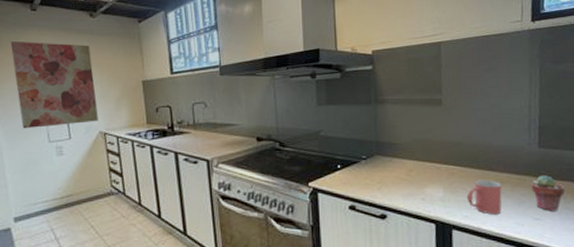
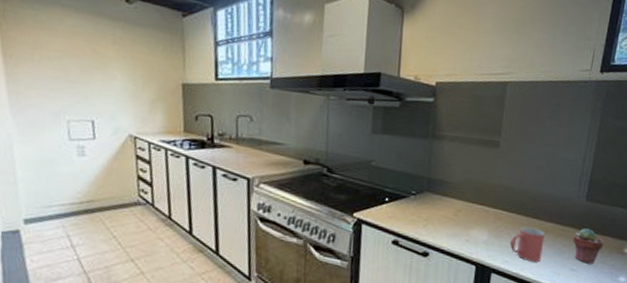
wall art: present [10,42,98,129] -> none [27,19,129,124]

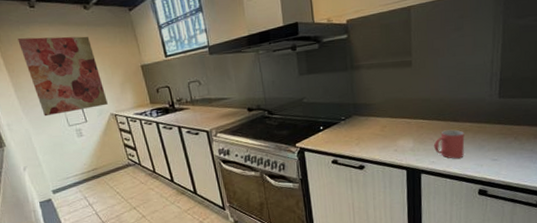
wall art: none [27,19,129,124] -> present [18,36,108,117]
potted succulent: present [572,228,604,264] -> none [490,122,521,153]

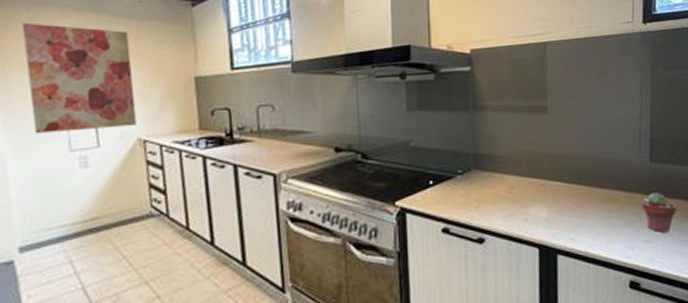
mug: present [433,129,465,159] -> none [573,198,611,237]
potted succulent: none [490,122,521,153] -> present [641,193,677,233]

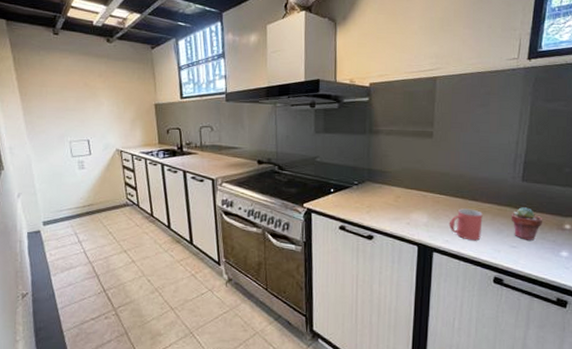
wall art: present [22,23,137,134] -> none [36,63,115,144]
mug: none [573,198,611,237] -> present [448,208,483,241]

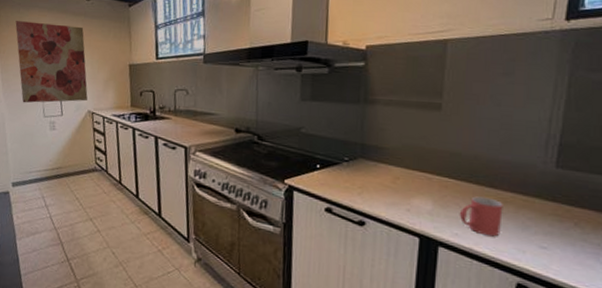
wall art: none [36,63,115,144] -> present [15,21,88,103]
potted succulent: present [511,207,543,241] -> none [540,199,584,242]

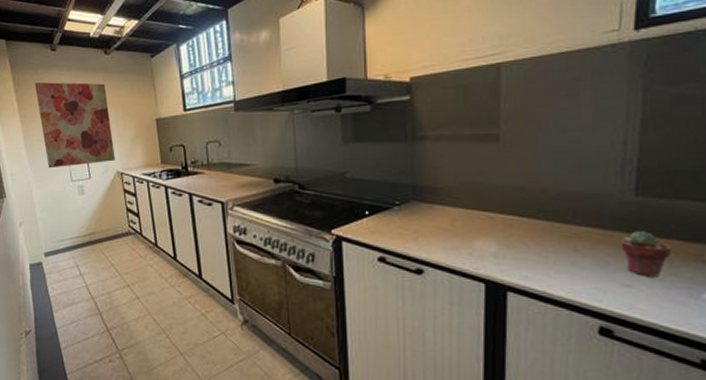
mug: present [459,196,503,237] -> none [527,234,578,277]
potted succulent: none [540,199,584,242] -> present [620,231,672,277]

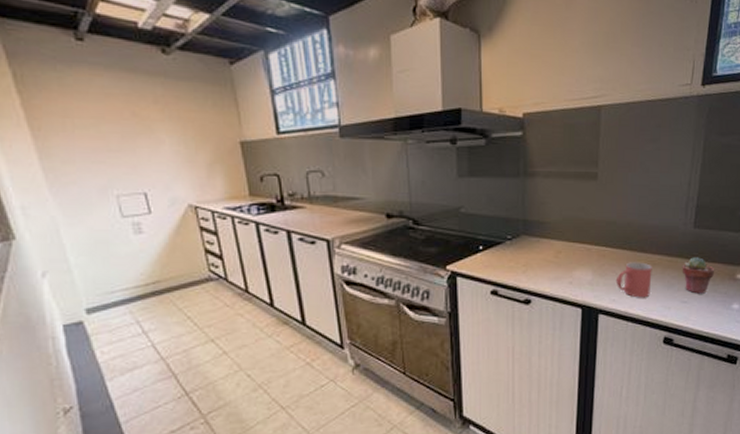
wall art: present [35,82,115,169] -> none [51,83,185,200]
mug: none [527,234,578,277] -> present [615,262,652,298]

